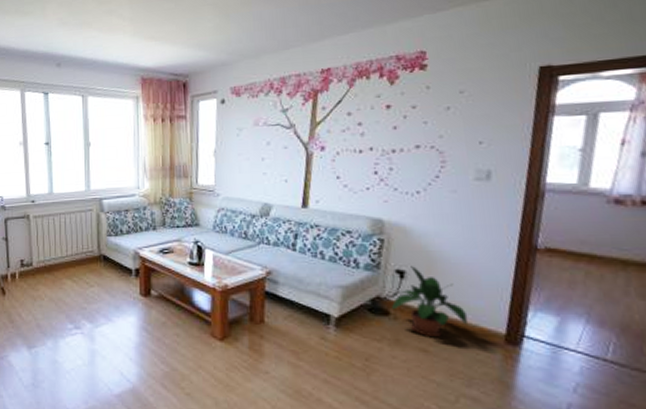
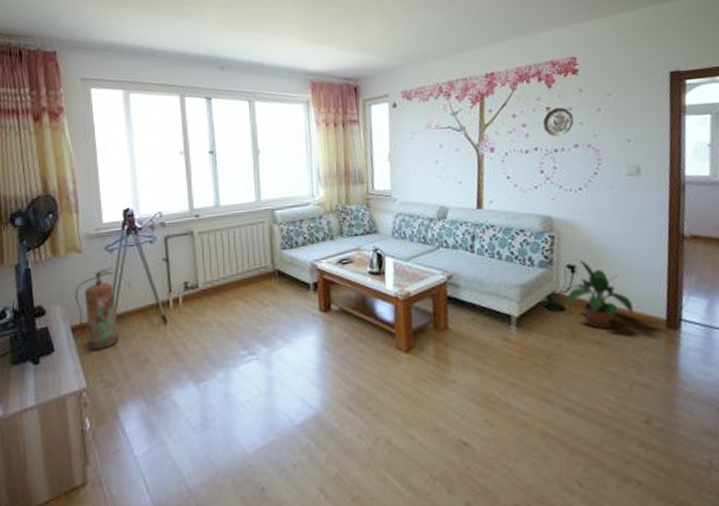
decorative plate: none [381,105,417,137] -> present [542,107,574,137]

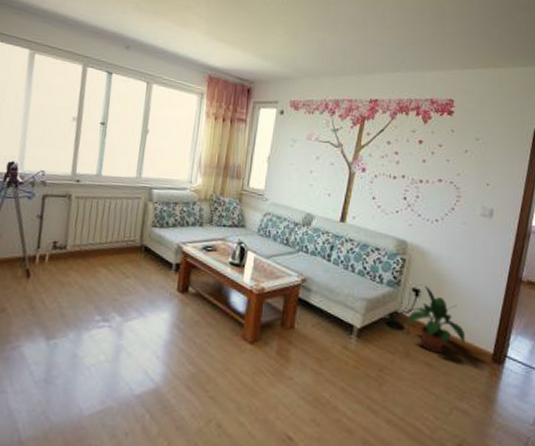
decorative plate: present [542,107,574,137] -> none [414,142,442,170]

